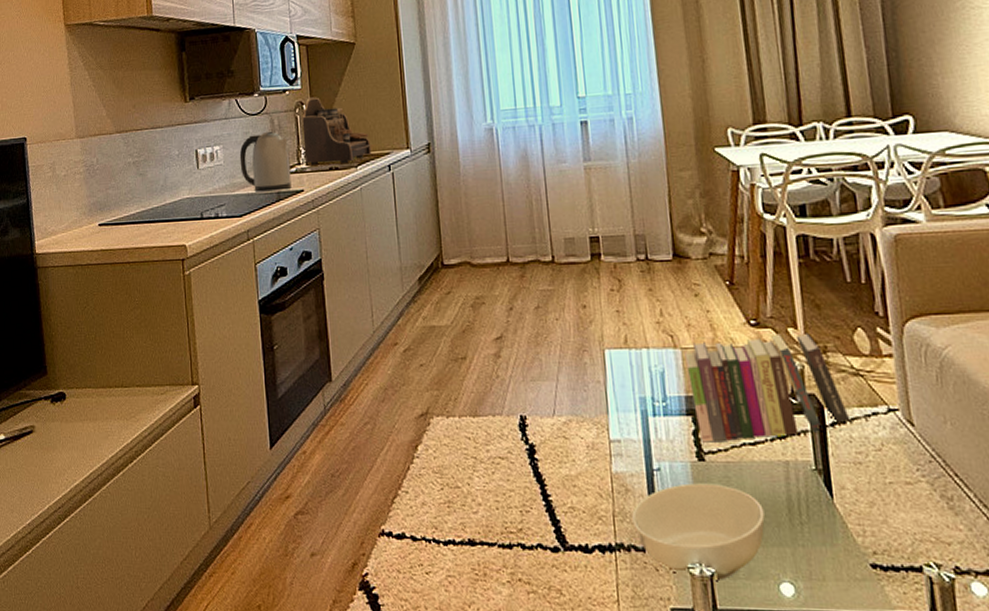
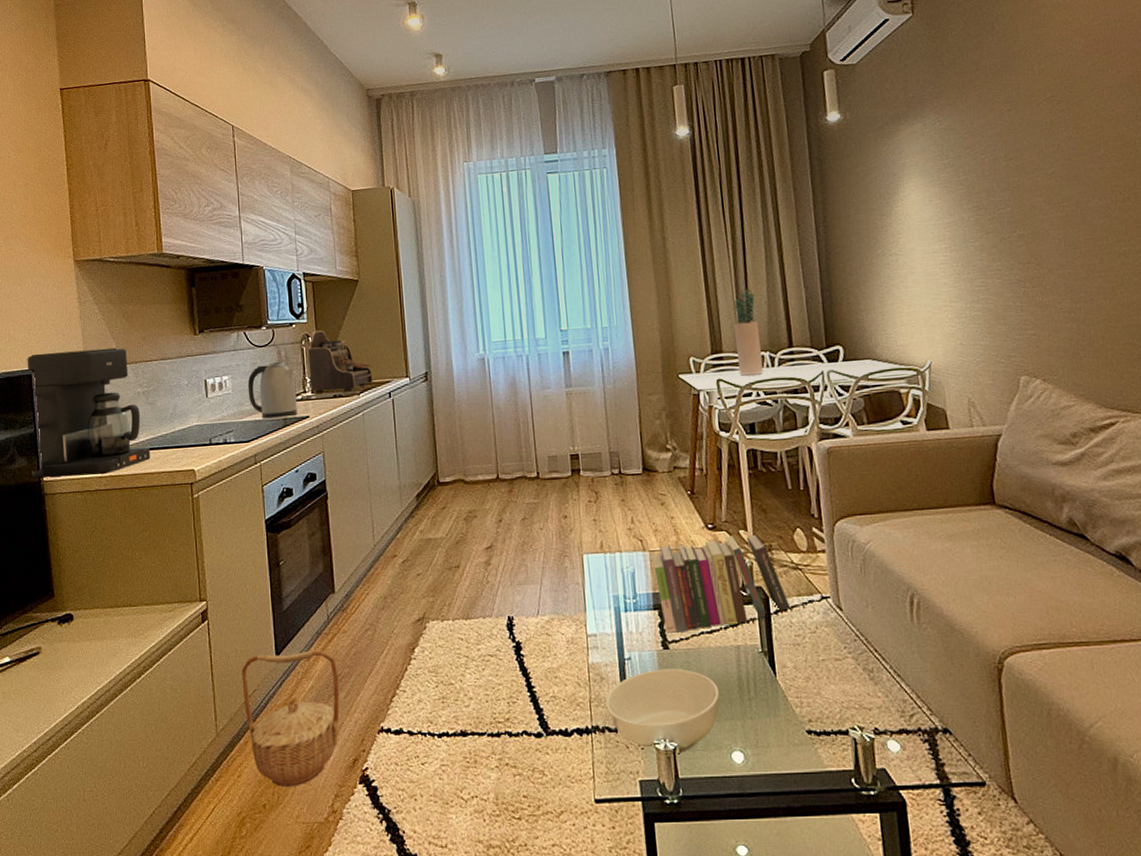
coffee maker: none [19,115,142,251] -> present [27,347,151,479]
basket: none [235,442,338,589] -> present [241,650,340,788]
vase: none [779,47,816,150] -> present [733,287,763,376]

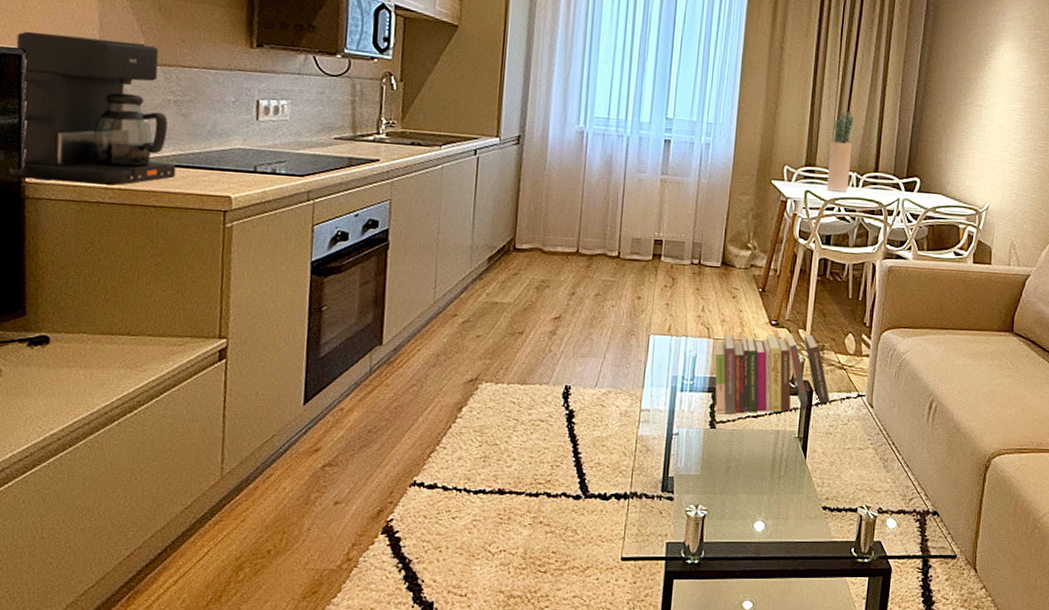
basket: present [241,650,340,788] -> none [259,400,374,535]
kettle: present [247,362,298,419] -> none [309,96,369,157]
spice rack: present [308,330,373,393] -> none [385,70,460,142]
bowl: present [605,668,719,755] -> none [647,445,754,521]

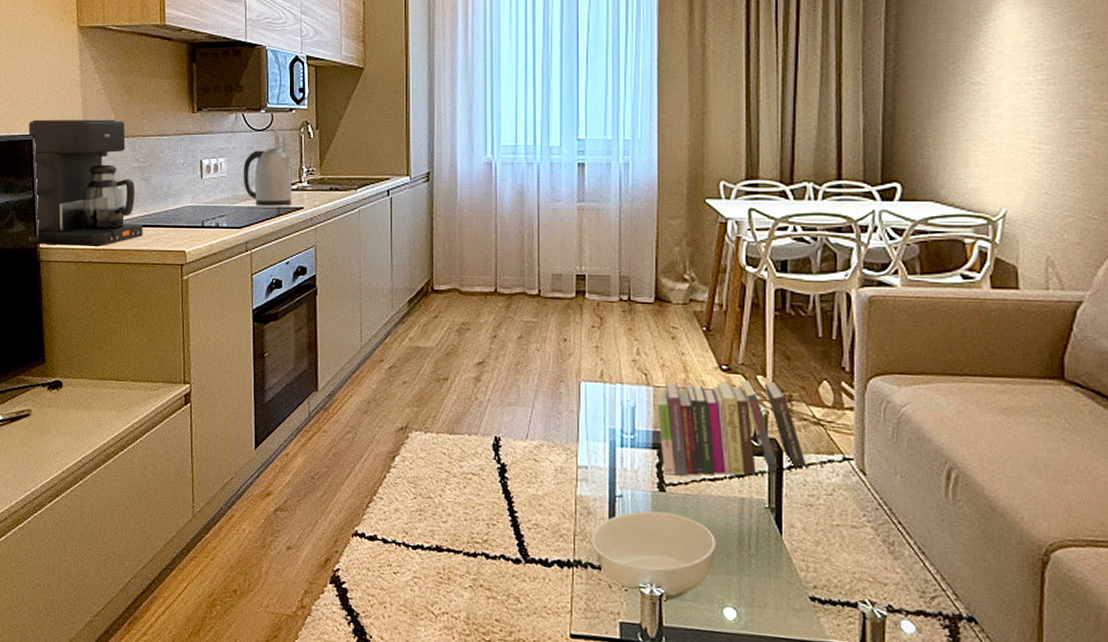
kettle: none [309,96,369,157] -> present [243,149,292,206]
bowl: none [647,445,754,521] -> present [590,511,716,602]
vase: present [826,110,854,192] -> none [774,108,805,207]

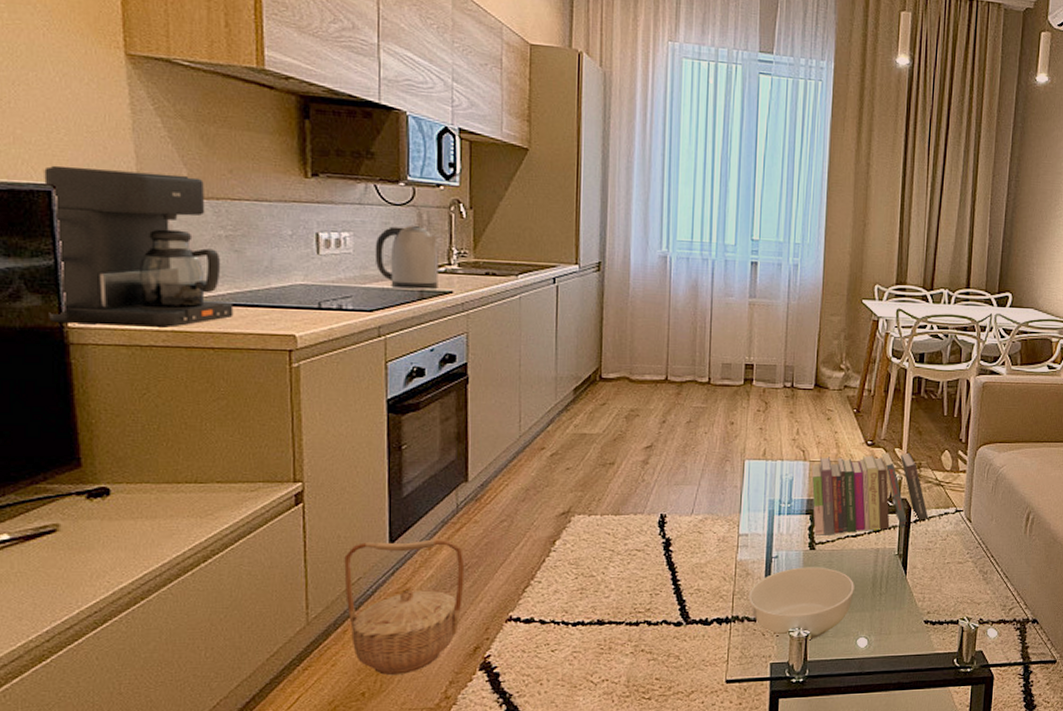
basket: none [220,444,316,577] -> present [344,539,465,676]

